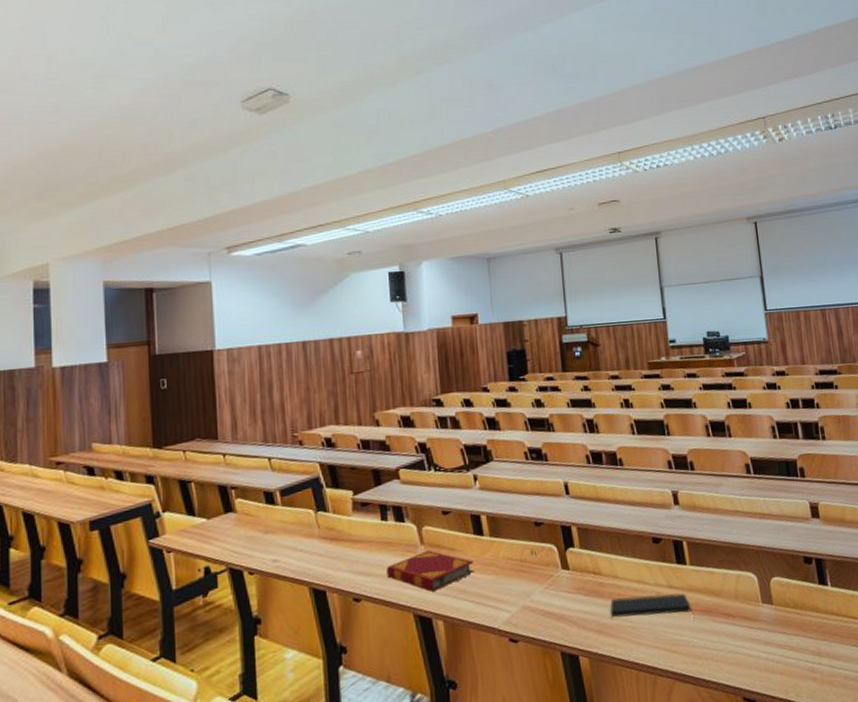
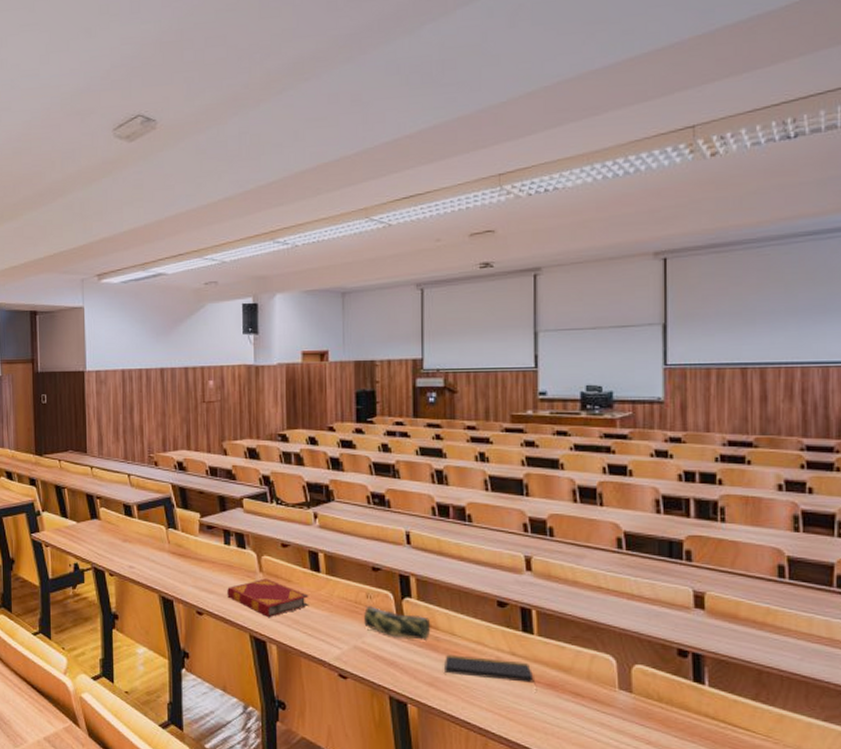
pencil case: none [530,561,595,590] -> present [364,605,431,640]

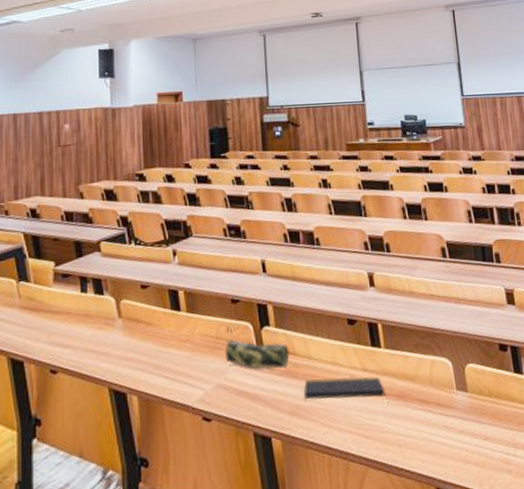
hardback book: present [227,578,309,617] -> none [84,324,171,366]

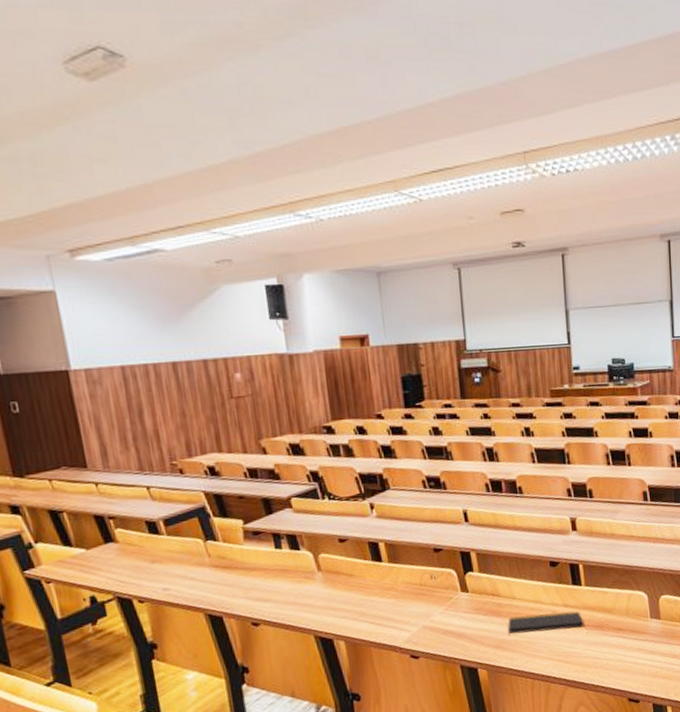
pencil case: present [225,339,290,369] -> none [429,585,494,610]

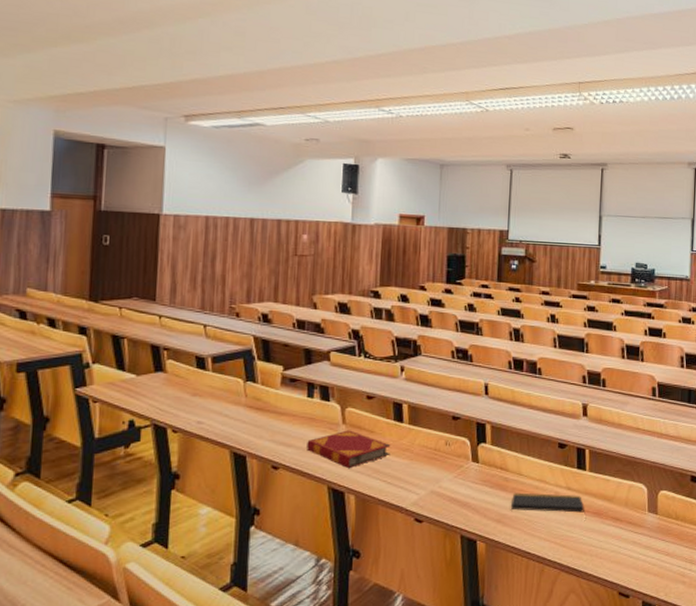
hardback book: none [284,576,374,615] -> present [307,430,391,468]

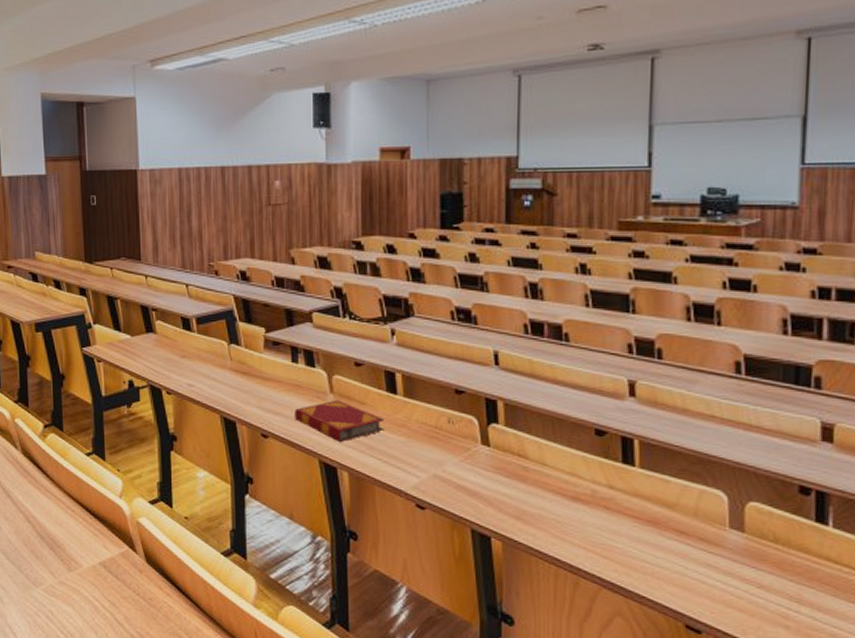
notepad: present [511,492,586,521] -> none [534,486,635,530]

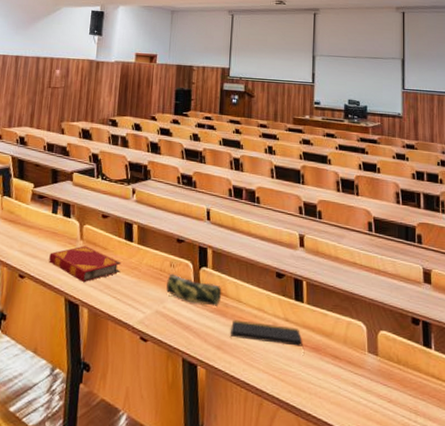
pencil case: none [445,431,520,470] -> present [166,273,222,306]
notepad: none [534,486,635,530] -> present [231,319,304,356]

